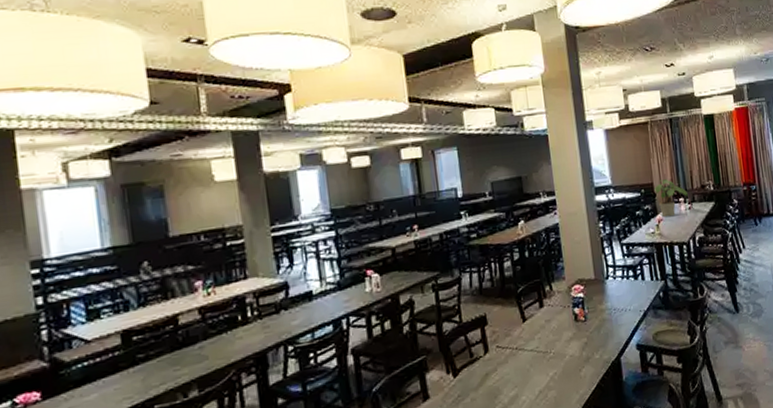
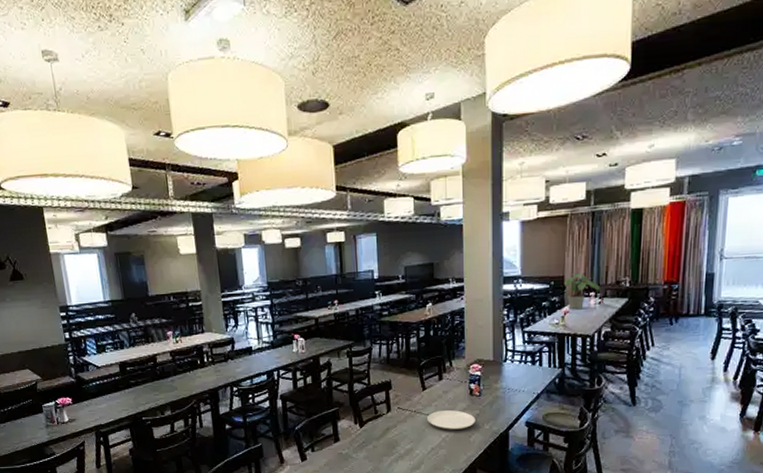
plate: none [530,340,584,367] -> present [426,409,475,430]

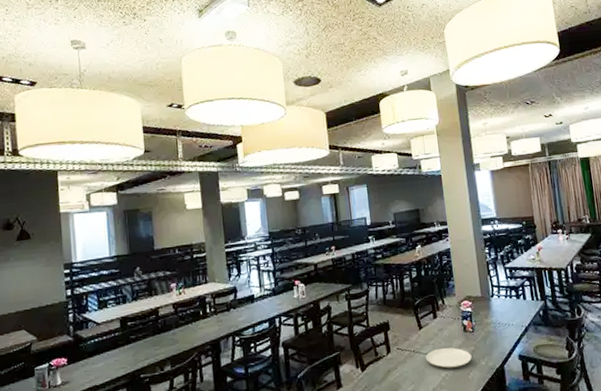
potted plant: present [565,273,600,310] -> none [535,213,565,246]

